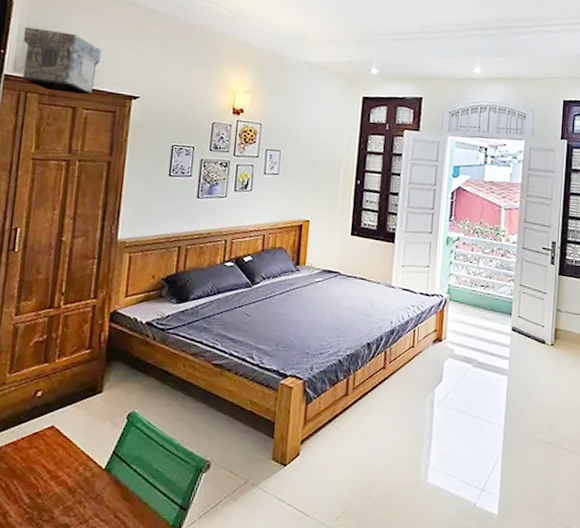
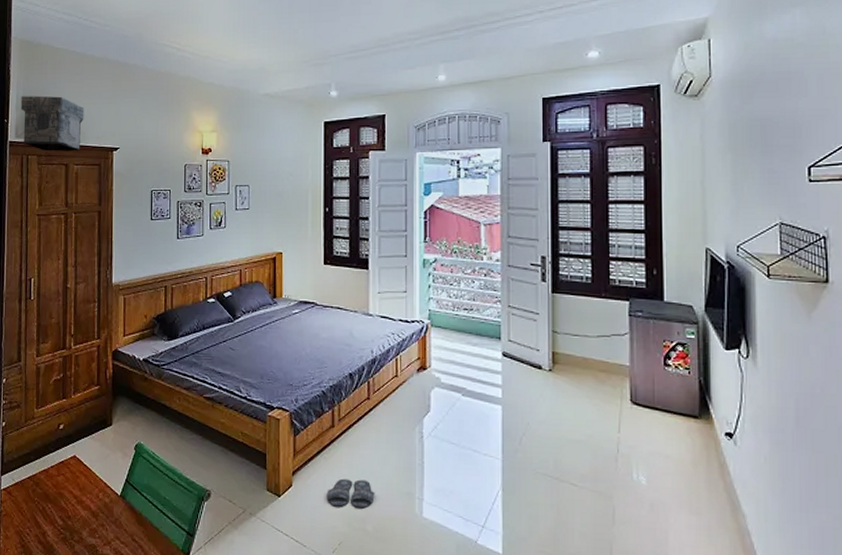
slippers: none [334,446,383,476] -> present [326,478,375,509]

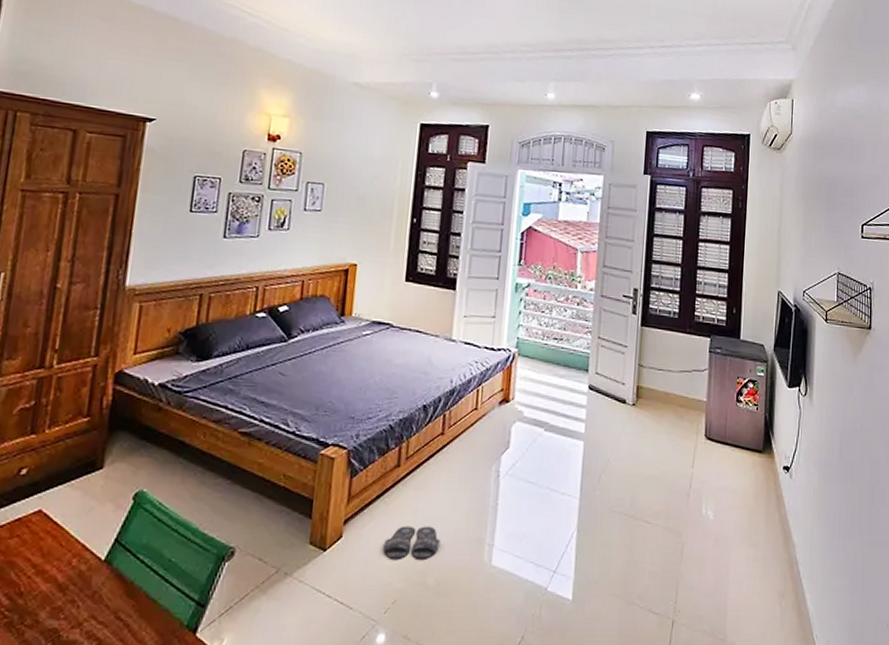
decorative box: present [21,95,84,152] -> none [11,34,111,116]

